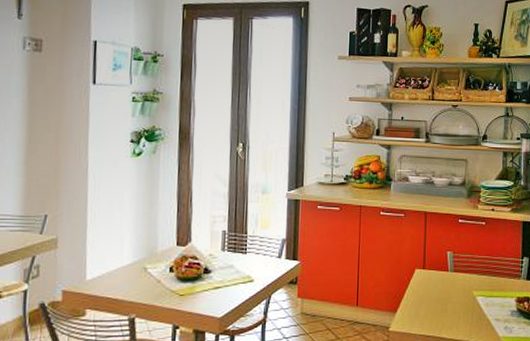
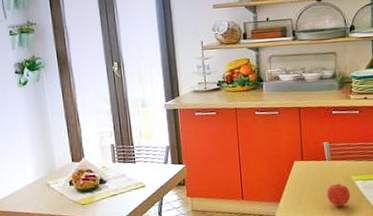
apple: none [446,297,470,324] -> present [327,183,350,207]

